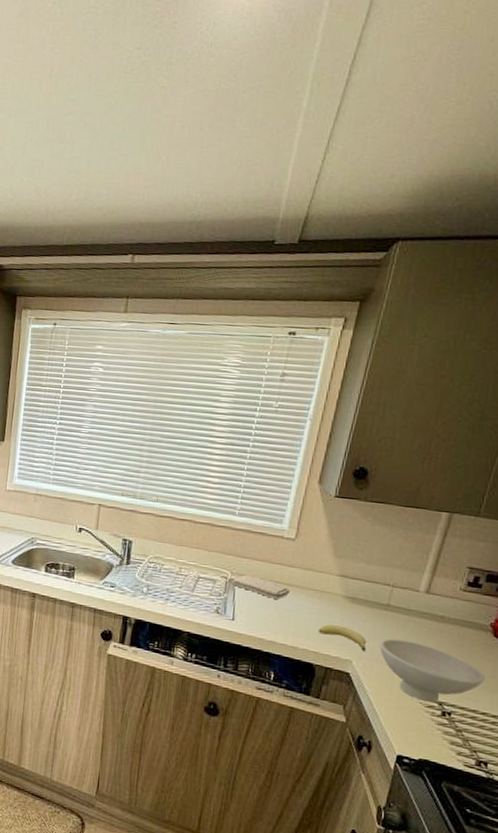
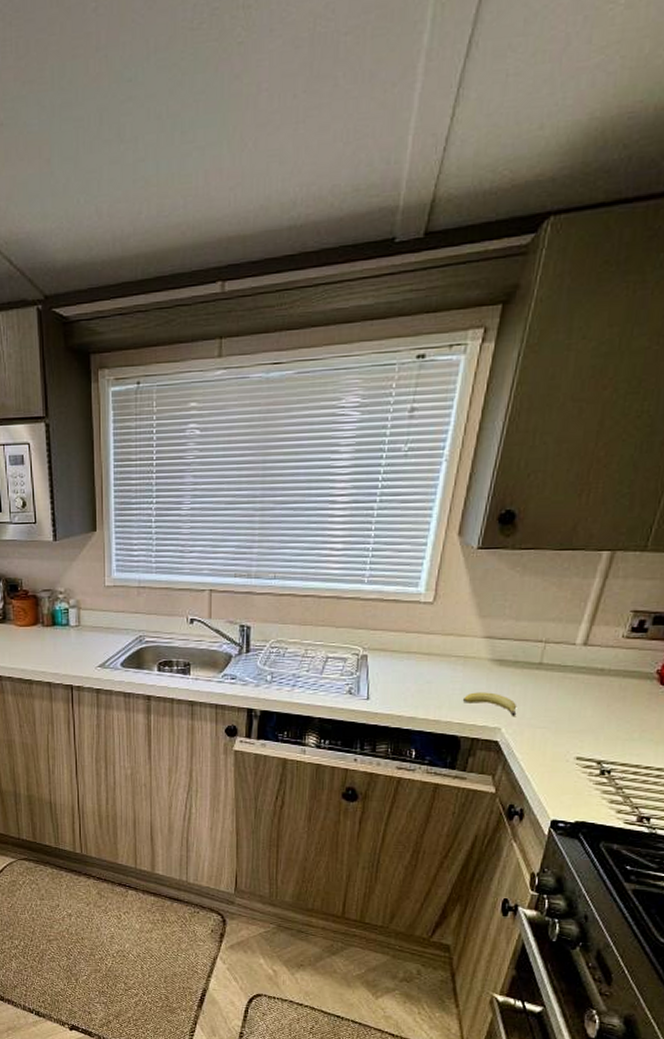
washcloth: present [232,575,290,600] -> none [365,649,429,673]
bowl: present [379,638,486,702] -> none [531,699,650,761]

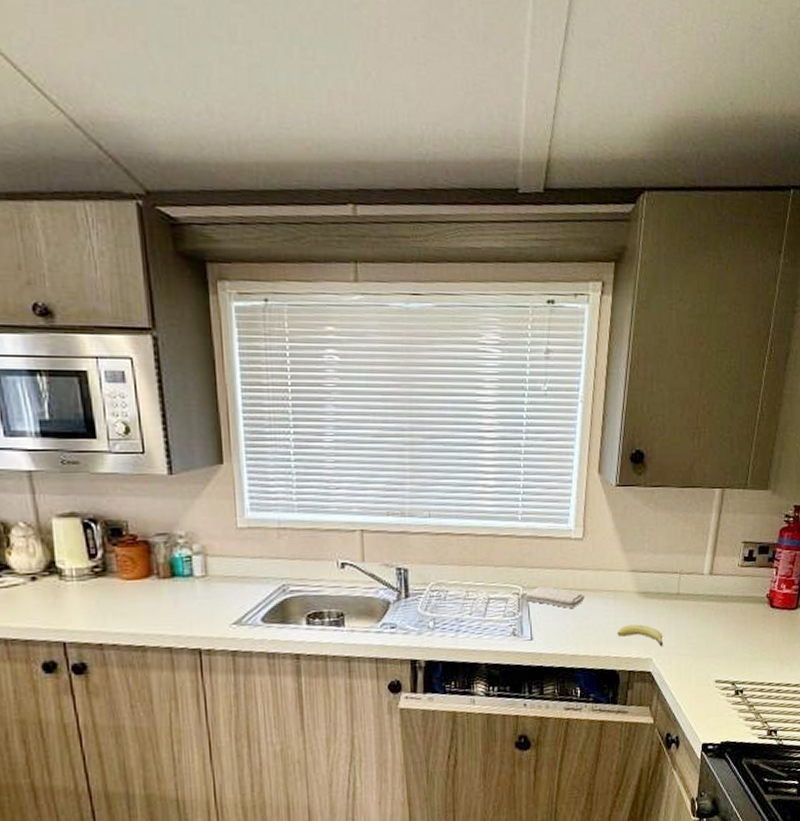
washcloth: none [365,649,429,673] -> present [525,586,584,609]

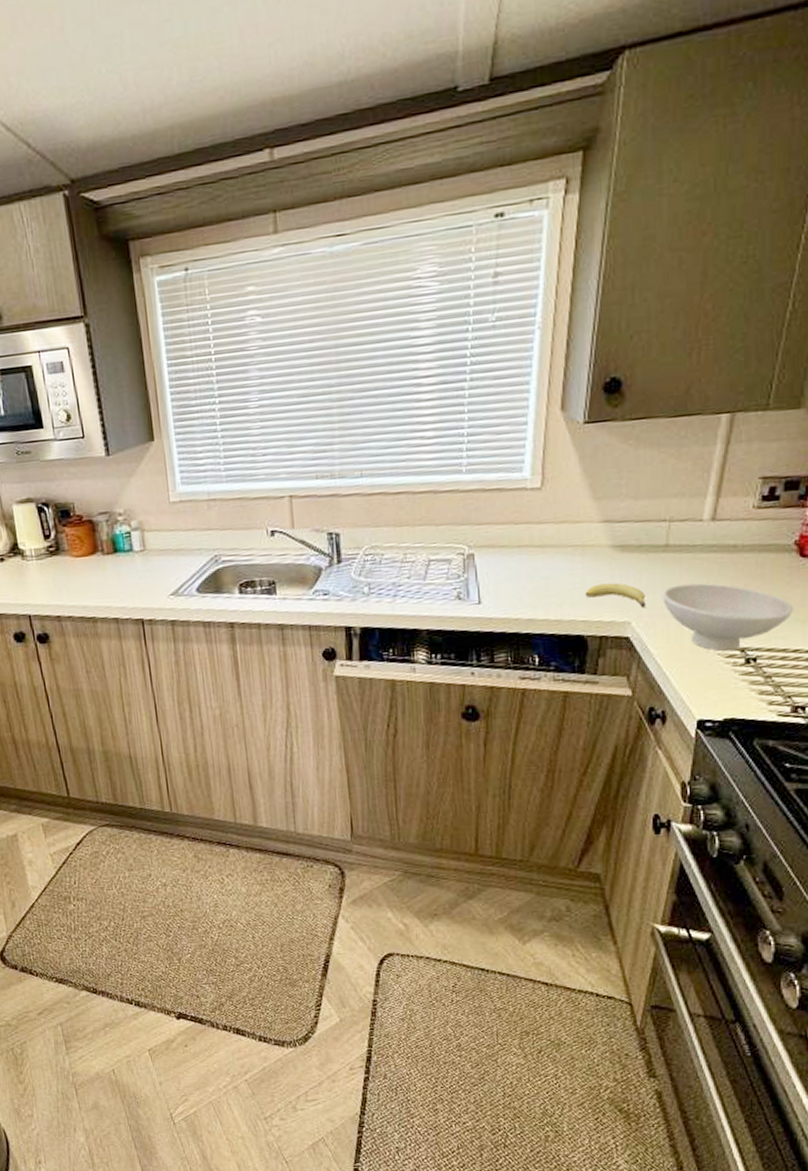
washcloth: present [525,586,584,609] -> none [471,544,543,569]
bowl: none [675,626,768,684] -> present [661,583,794,651]

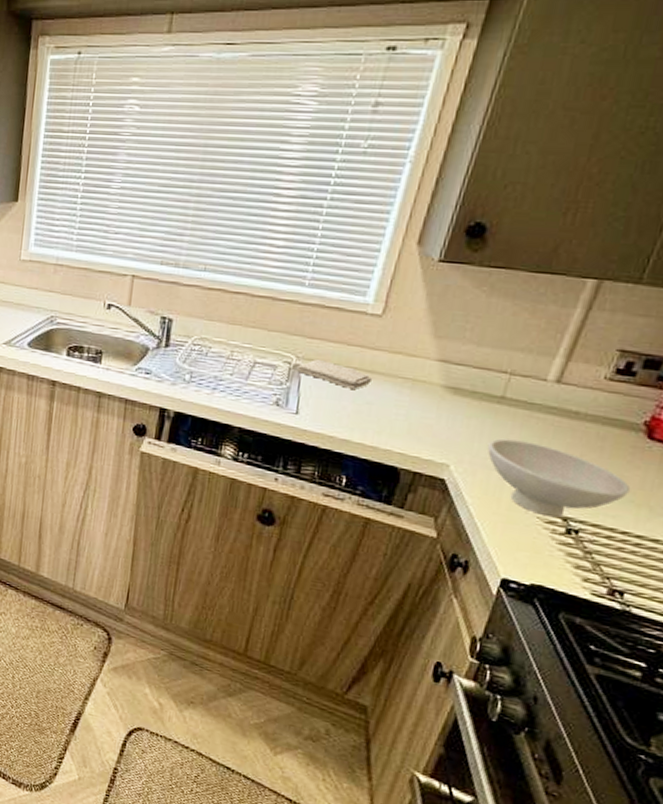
washcloth: none [471,544,543,569] -> present [297,360,372,390]
fruit: present [584,582,646,607] -> none [406,420,471,453]

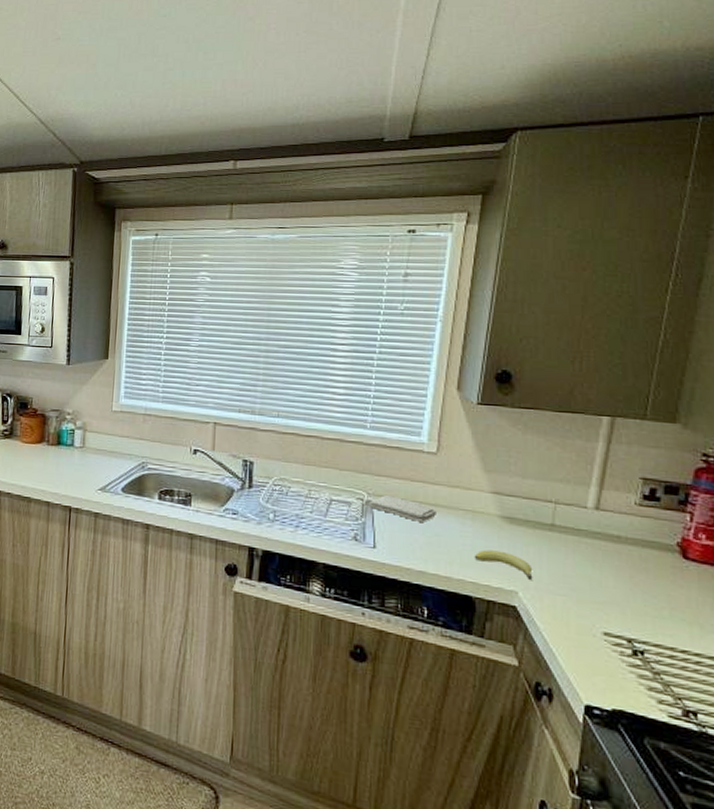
fruit: none [406,420,471,453] -> present [474,549,533,580]
bowl: present [487,438,631,517] -> none [548,564,680,639]

